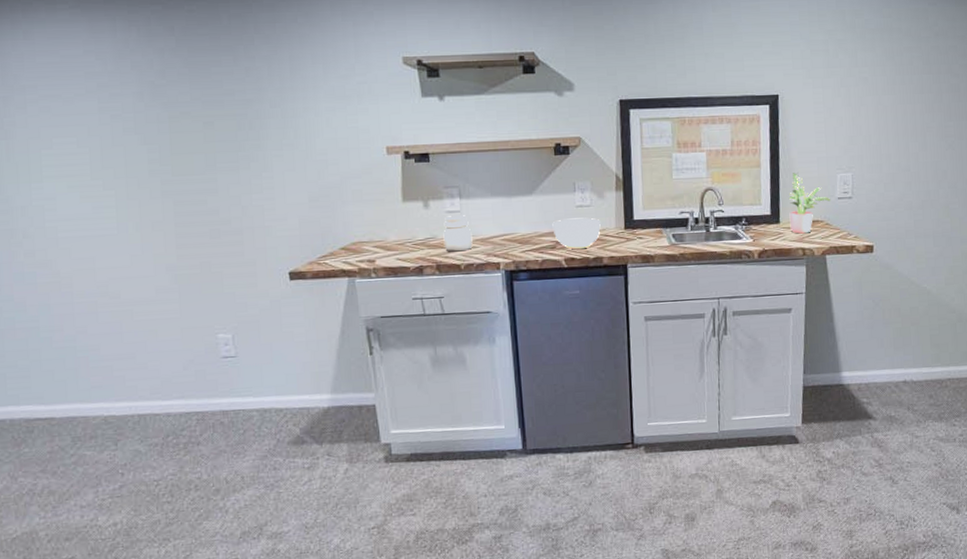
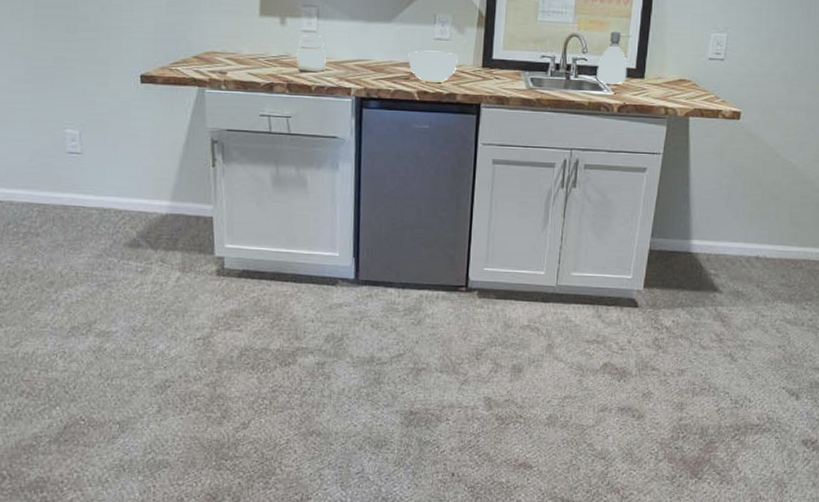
soap dispenser: none [734,181,763,232] -> present [596,31,632,84]
potted plant: present [788,172,831,234] -> none [654,27,701,92]

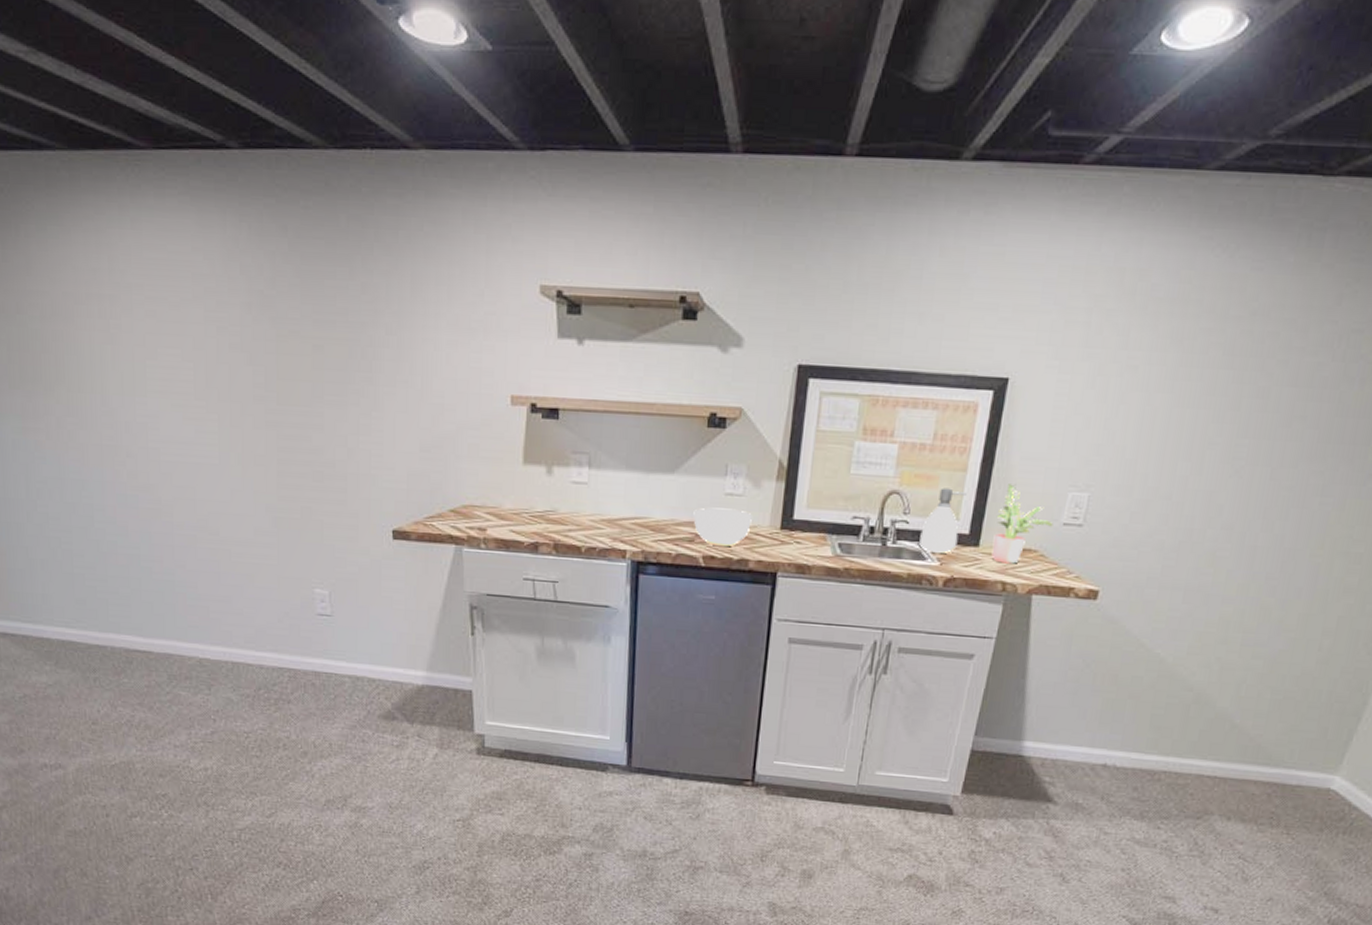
jar: present [296,35,326,73] -> none [564,487,598,532]
potted plant: none [654,27,701,92] -> present [991,484,1053,564]

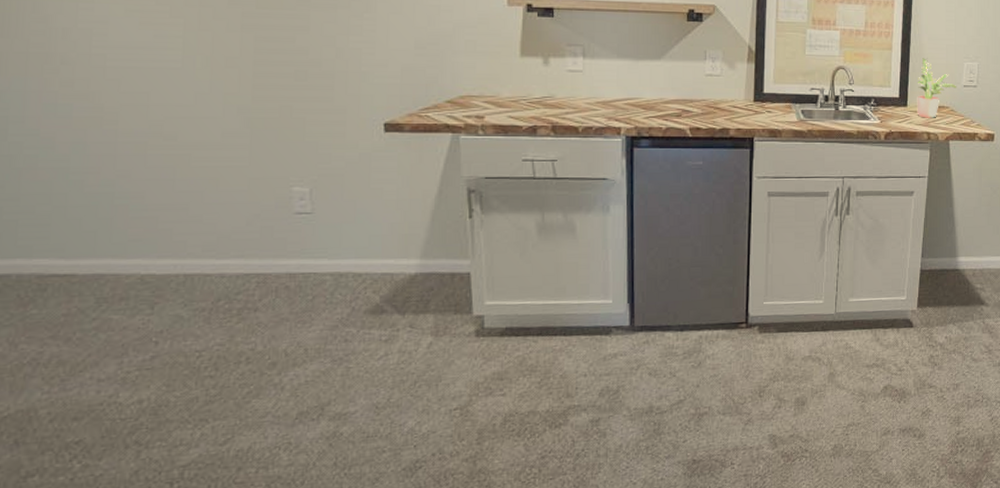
bowl: present [693,507,752,547] -> none [679,87,730,119]
soap dispenser: present [919,487,967,553] -> none [863,63,894,113]

